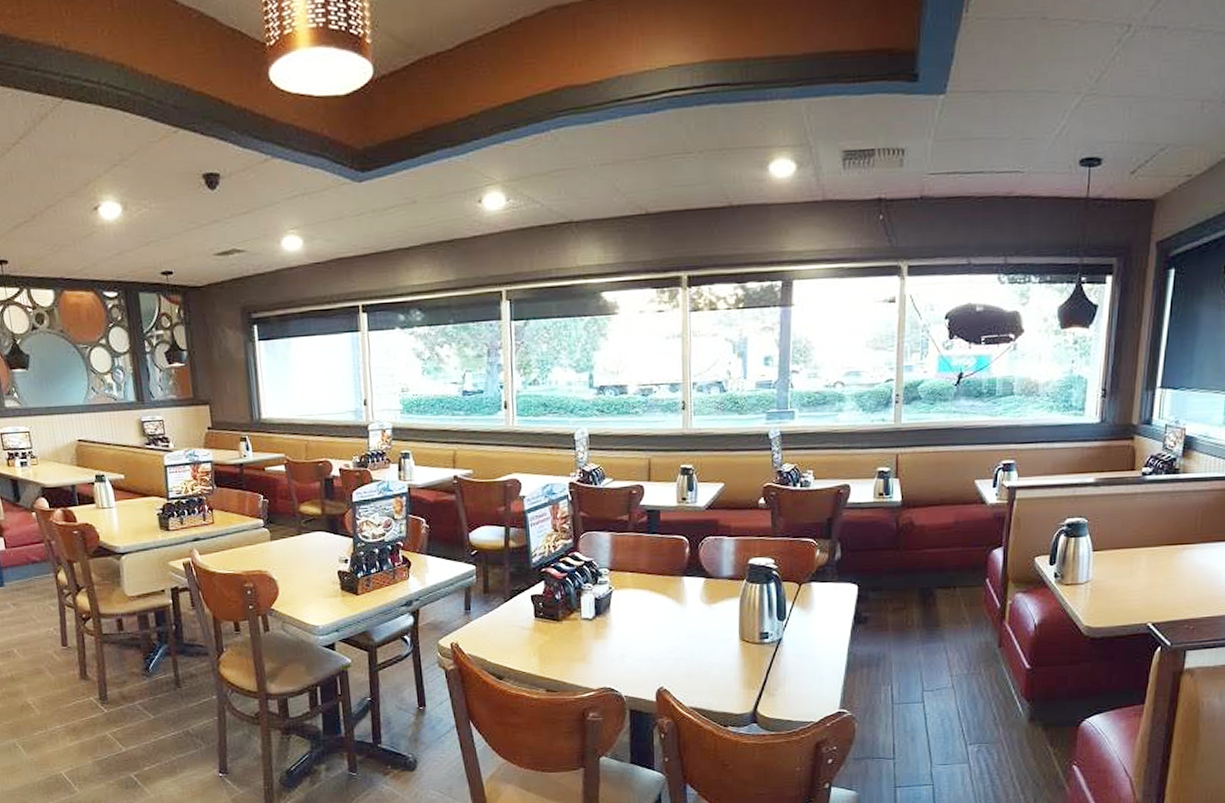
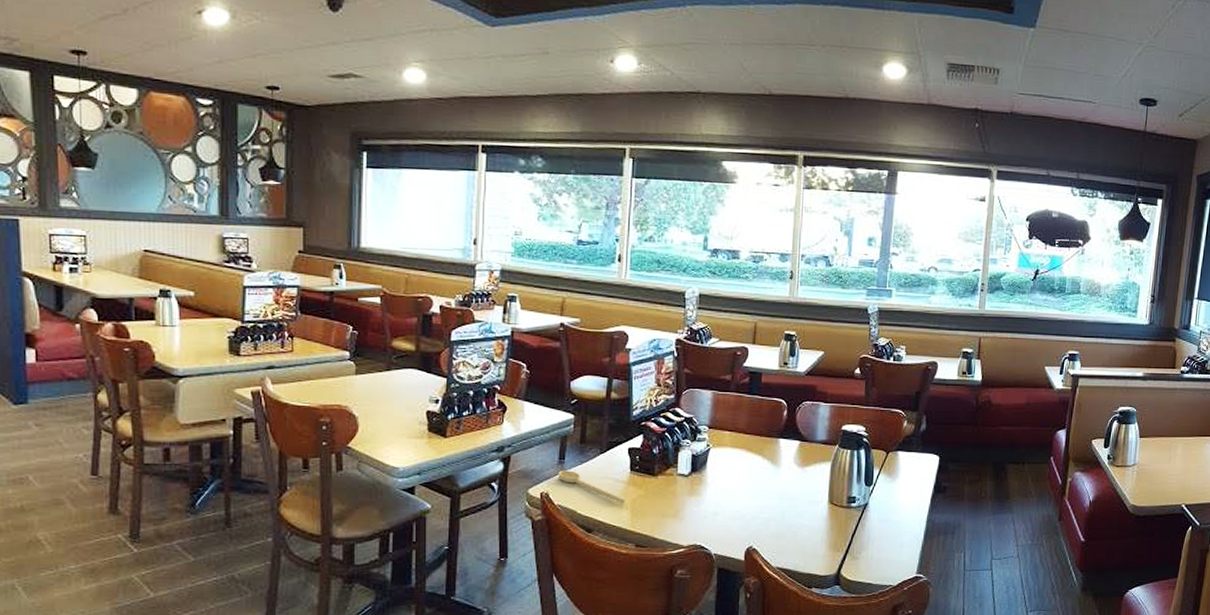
spoon: none [465,620,533,650] -> present [558,470,626,504]

